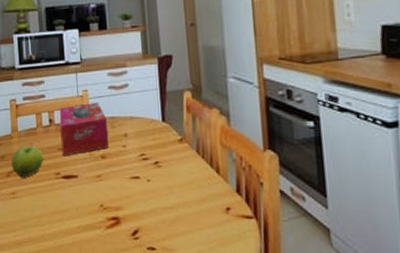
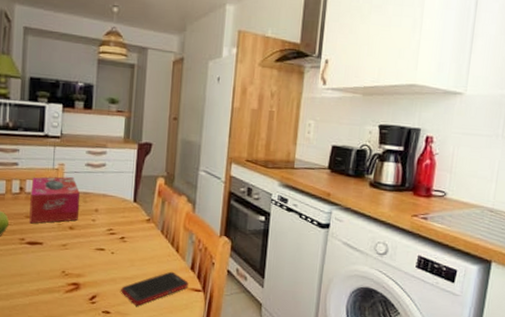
cell phone: none [163,196,237,239] -> present [121,271,189,305]

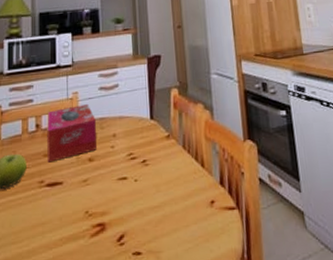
cell phone: present [121,271,189,305] -> none [149,190,221,239]

